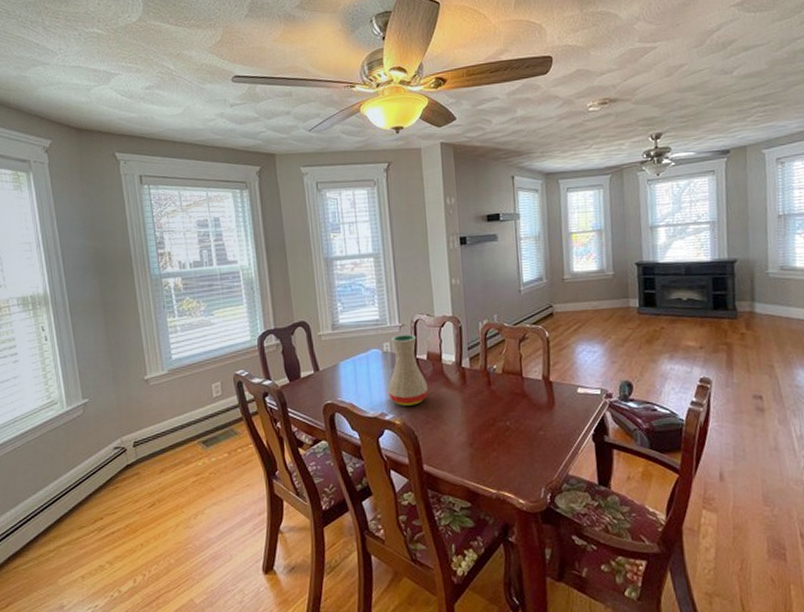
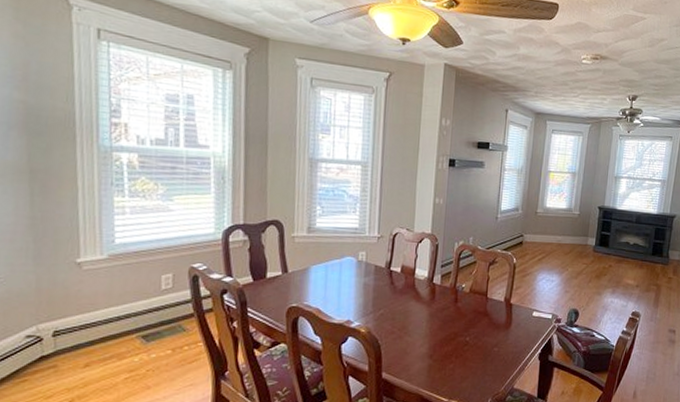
vase: present [388,335,429,406] -> none [357,246,398,315]

